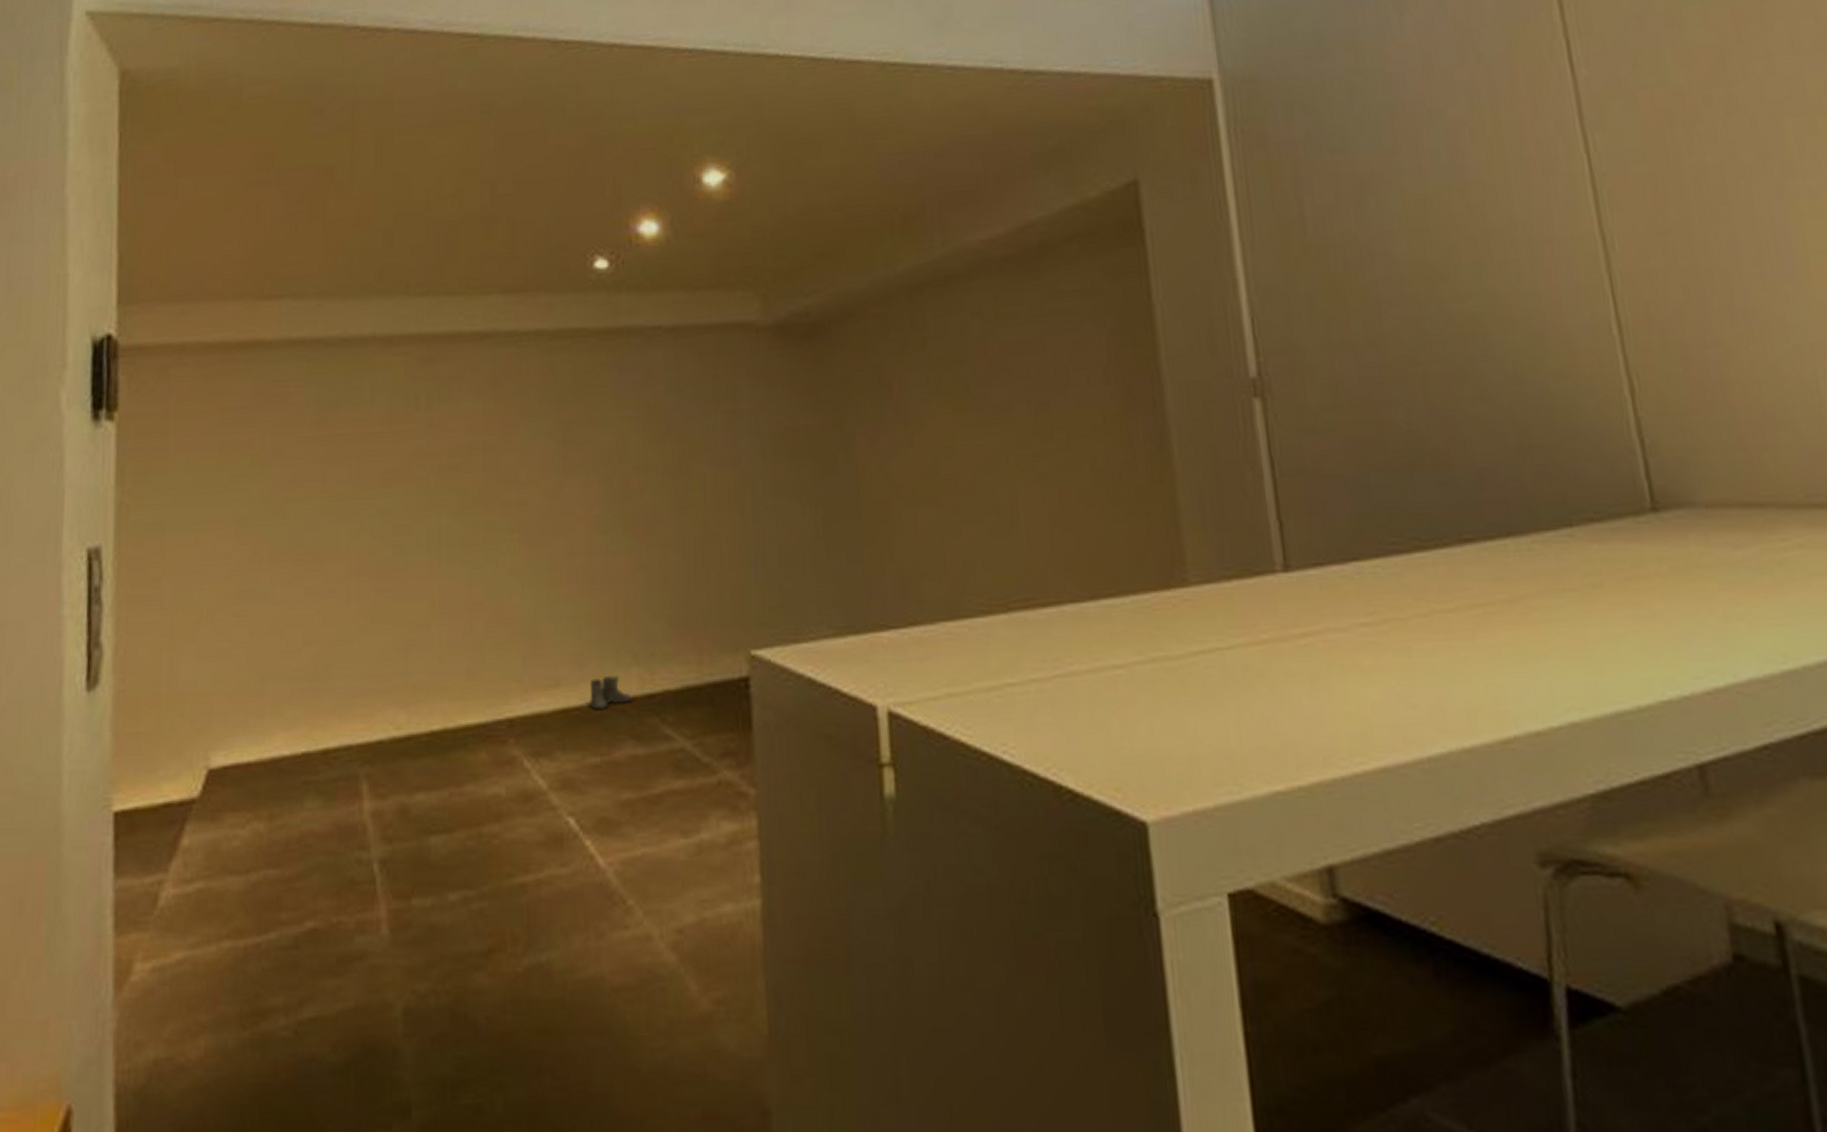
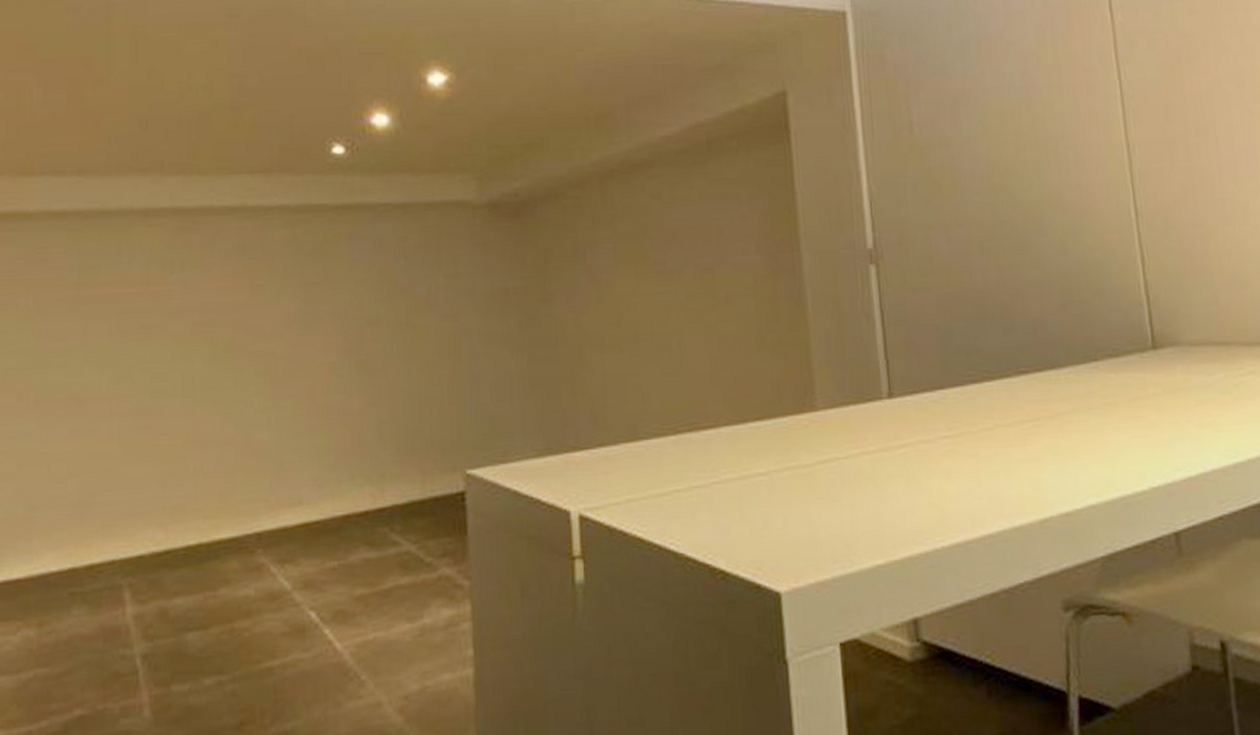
boots: present [589,675,632,710] -> none [328,493,365,523]

